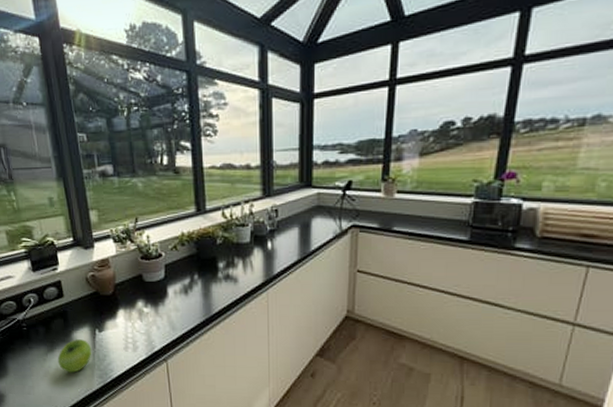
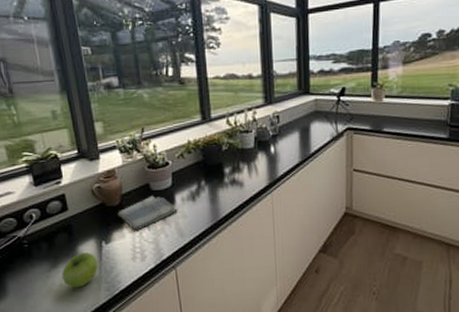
dish towel: none [110,287,170,321] -> present [117,195,178,231]

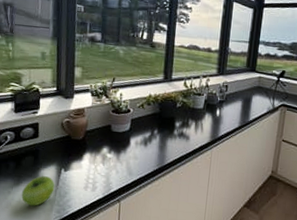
dish towel: present [117,195,178,231] -> none [79,136,131,164]

